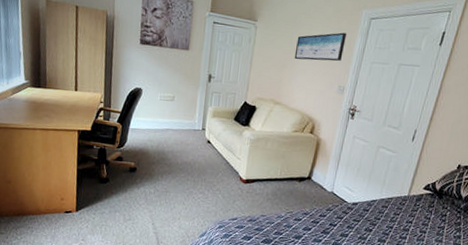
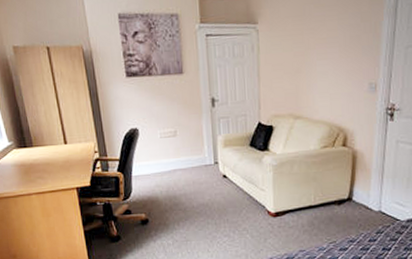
wall art: present [294,32,347,61] -> none [309,16,371,60]

